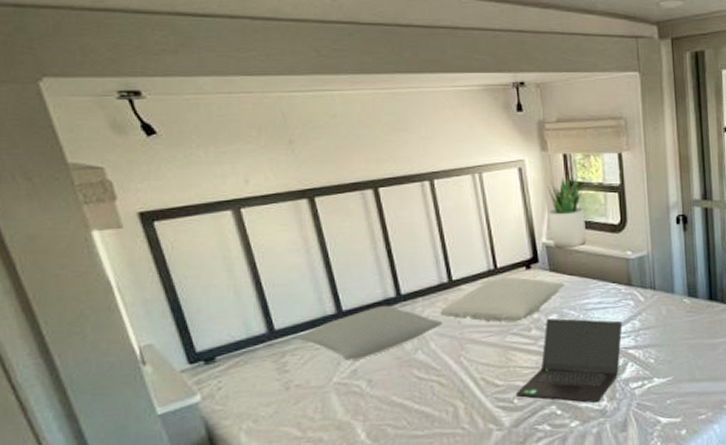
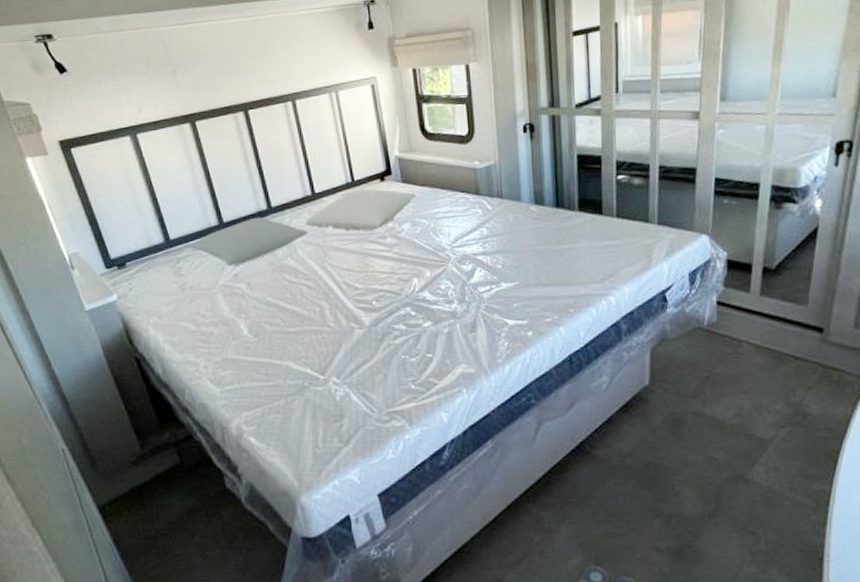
laptop: present [515,318,623,403] -> none [373,226,471,305]
planter: present [546,173,586,249] -> none [397,87,435,161]

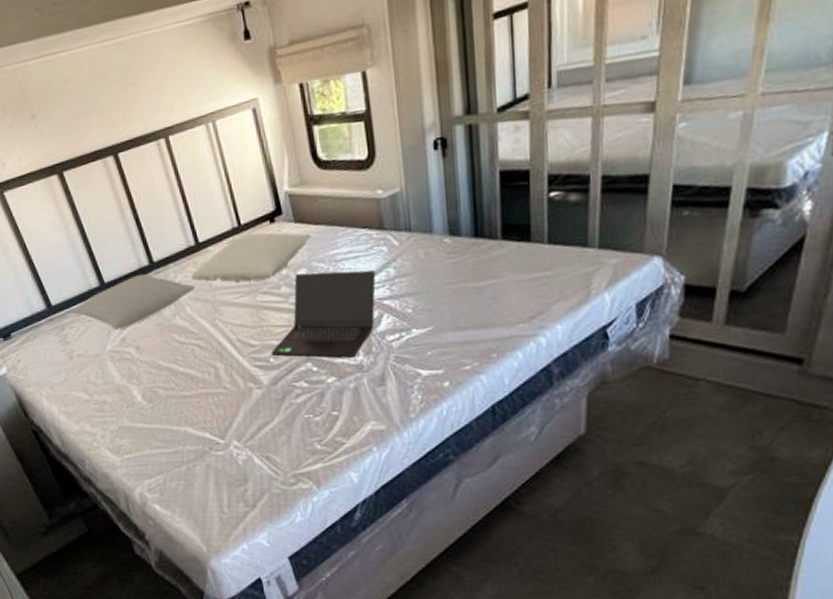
laptop: none [373,226,471,305] -> present [270,270,376,358]

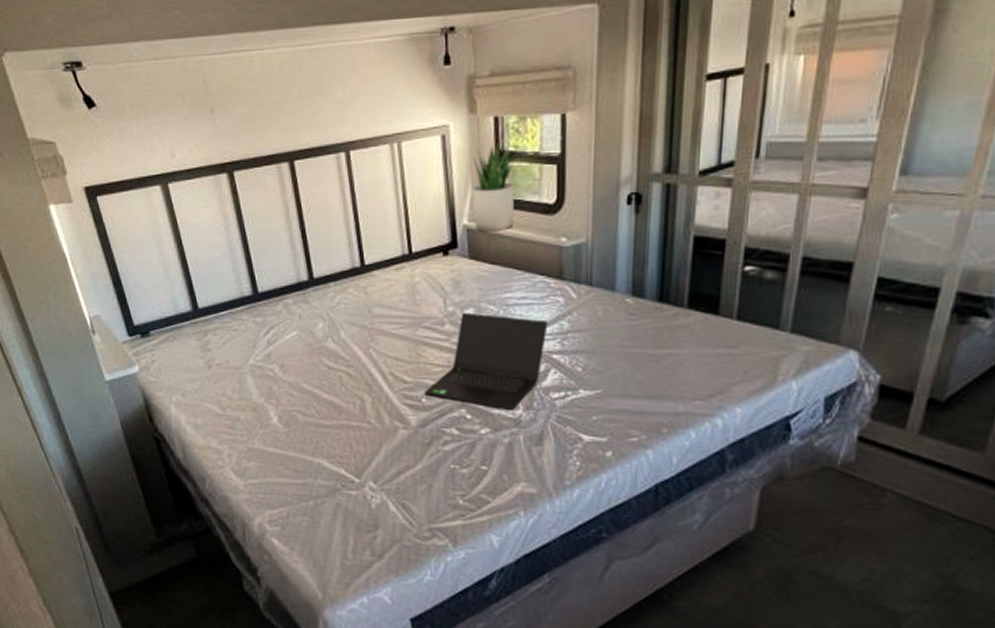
pillow: present [72,273,196,330] -> none [218,289,354,343]
pillow: present [191,232,312,283] -> none [351,263,486,315]
planter: none [284,105,331,195] -> present [472,141,515,232]

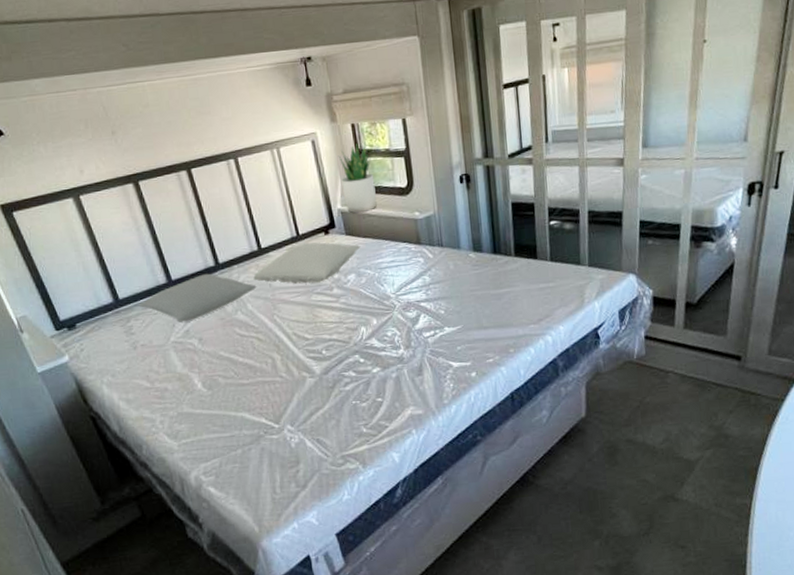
pillow: none [218,289,354,343] -> present [138,273,257,323]
pillow: none [351,263,486,315] -> present [253,242,361,284]
laptop: present [423,312,548,410] -> none [323,277,414,351]

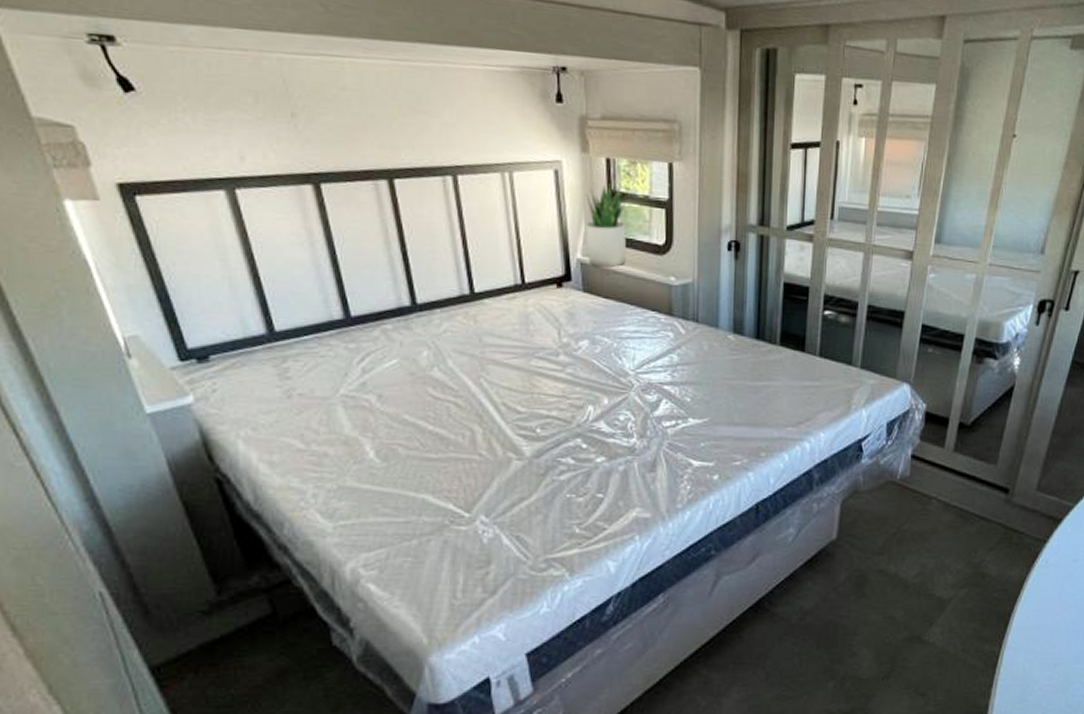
pillow: present [138,273,257,323] -> none [301,314,463,372]
pillow: present [253,242,361,284] -> none [459,293,600,345]

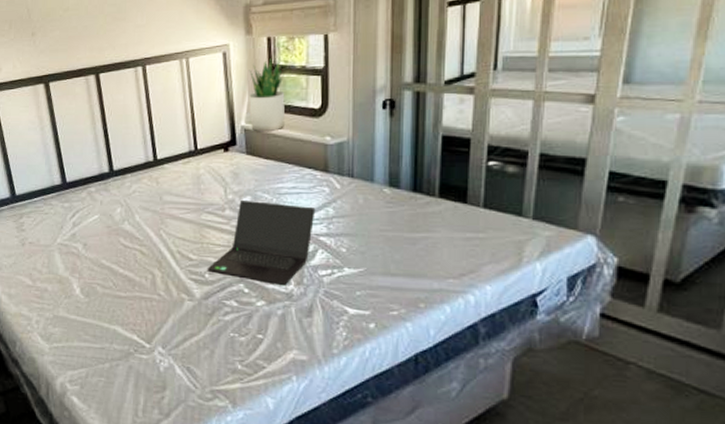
laptop: none [538,343,660,438] -> present [207,199,316,285]

